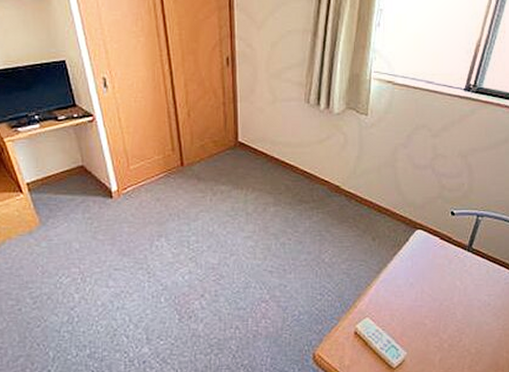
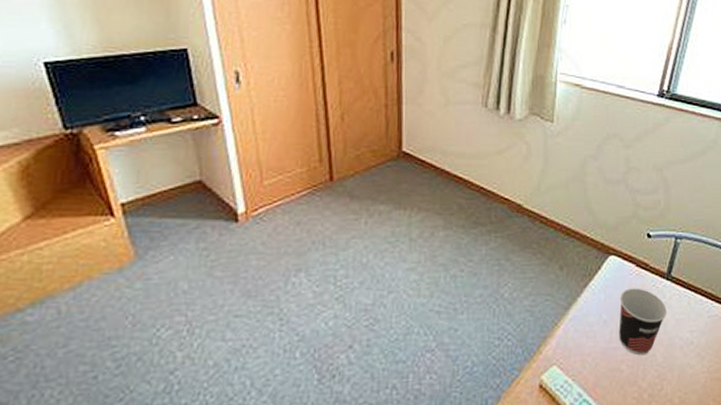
cup: none [423,257,467,313] -> present [619,288,667,356]

